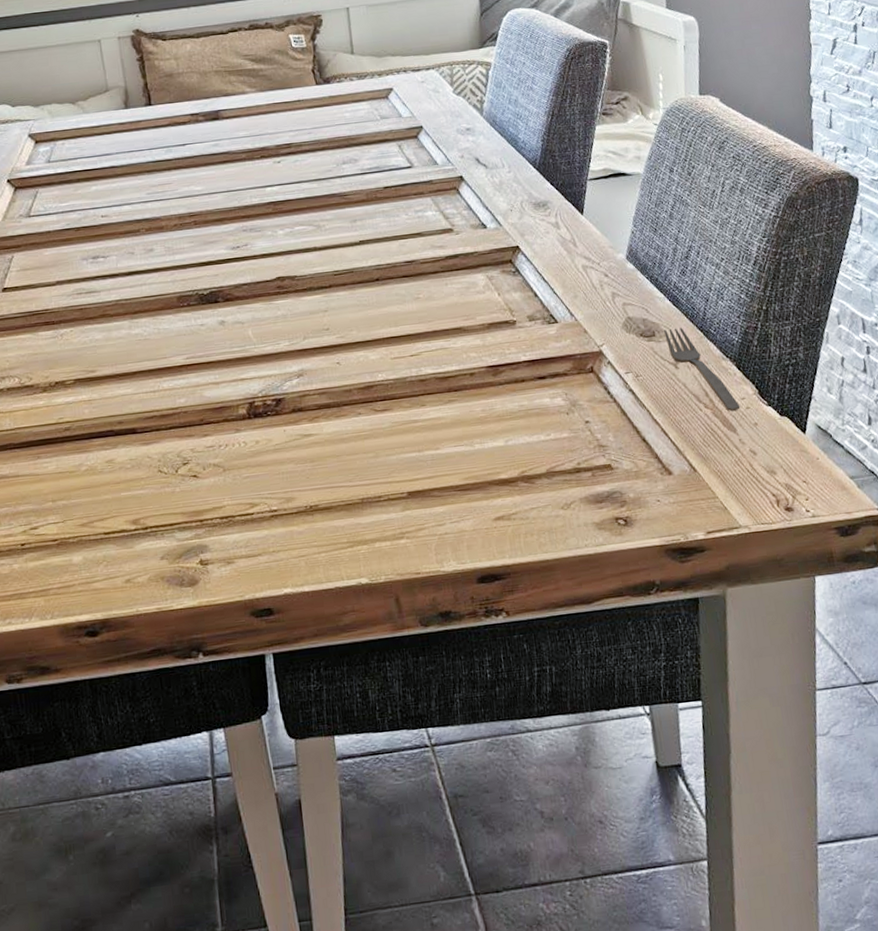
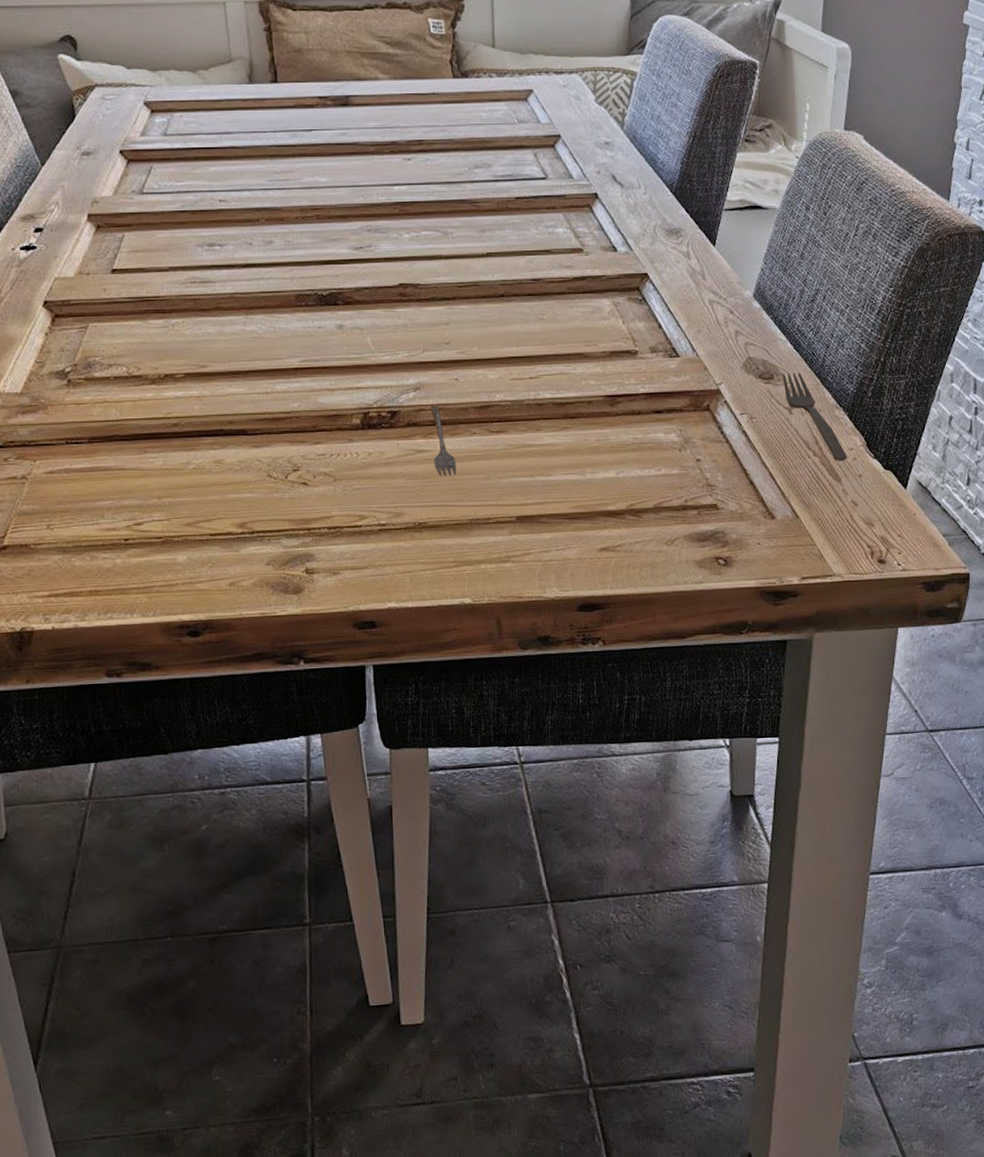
fork: none [315,388,345,459] -> present [431,404,457,477]

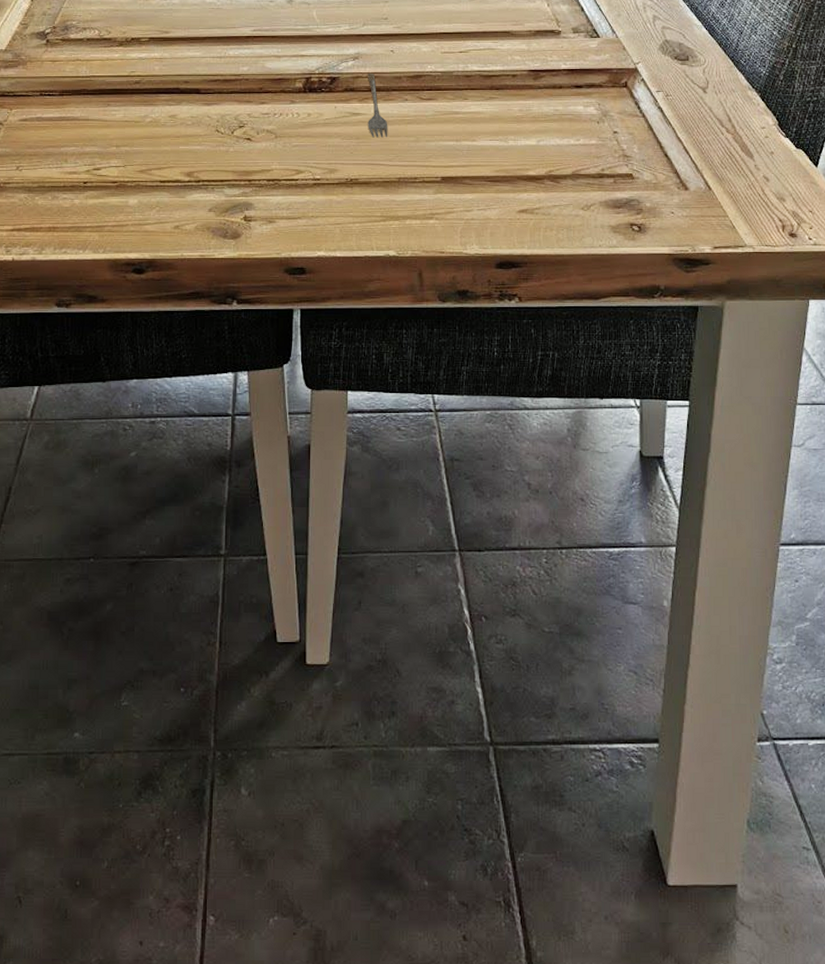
fork: present [782,372,848,460] -> none [697,55,760,138]

